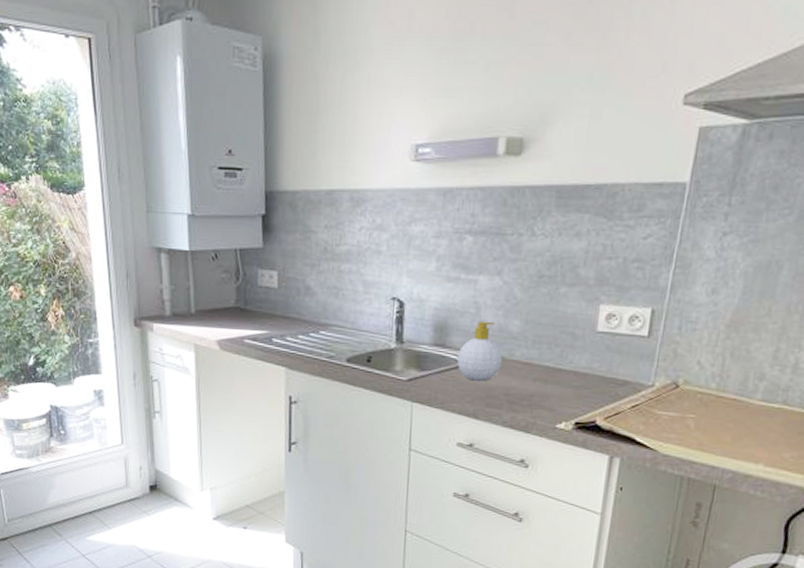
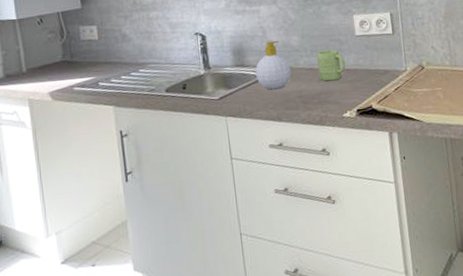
mug: none [536,343,575,383] -> present [316,49,346,81]

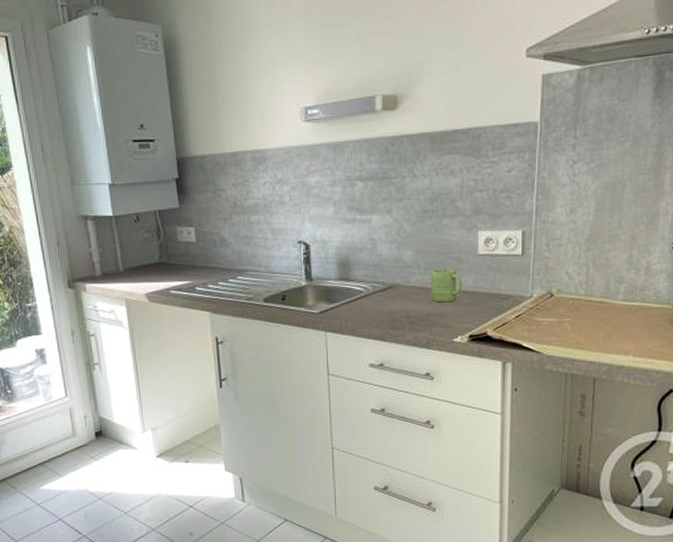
soap bottle: present [255,40,292,90] -> none [361,254,401,308]

